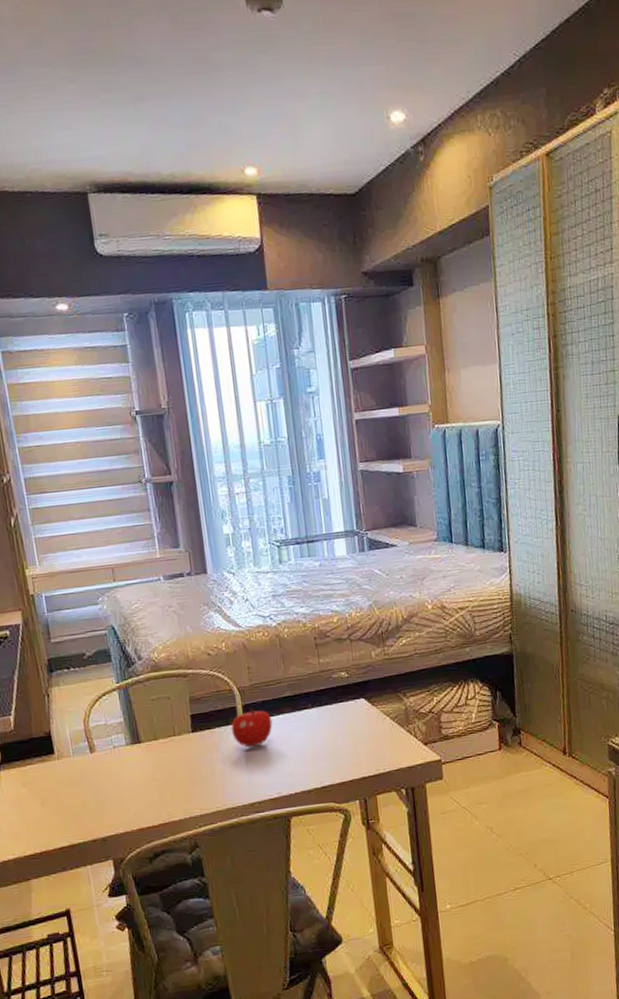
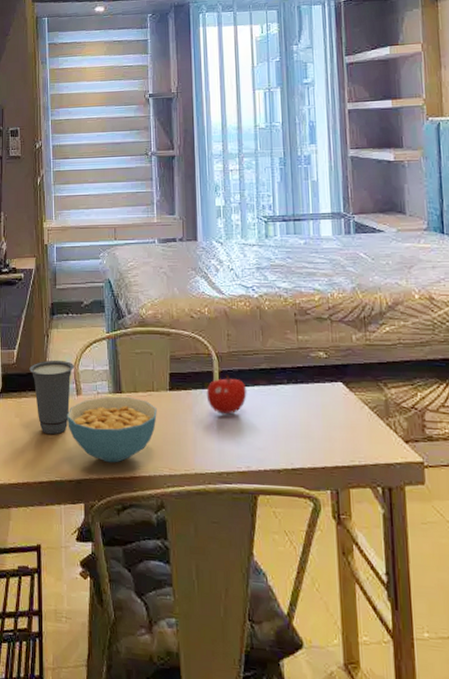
cup: none [31,719,85,799] -> present [29,360,74,435]
cereal bowl: none [81,745,182,815] -> present [66,396,157,463]

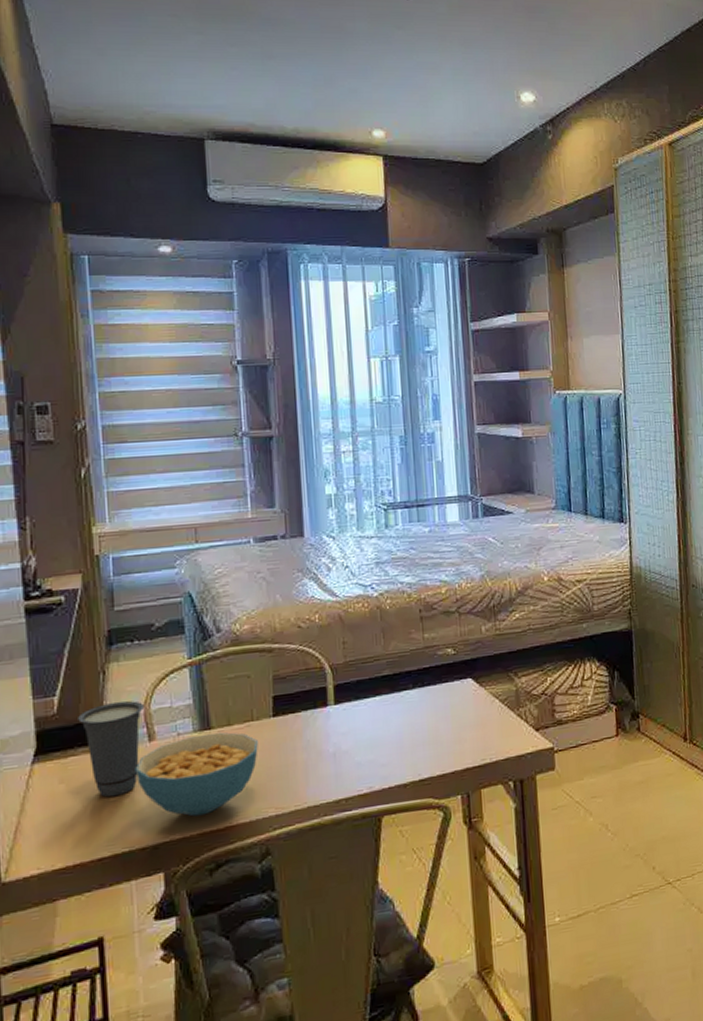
fruit: present [206,374,247,415] -> none [319,687,368,734]

